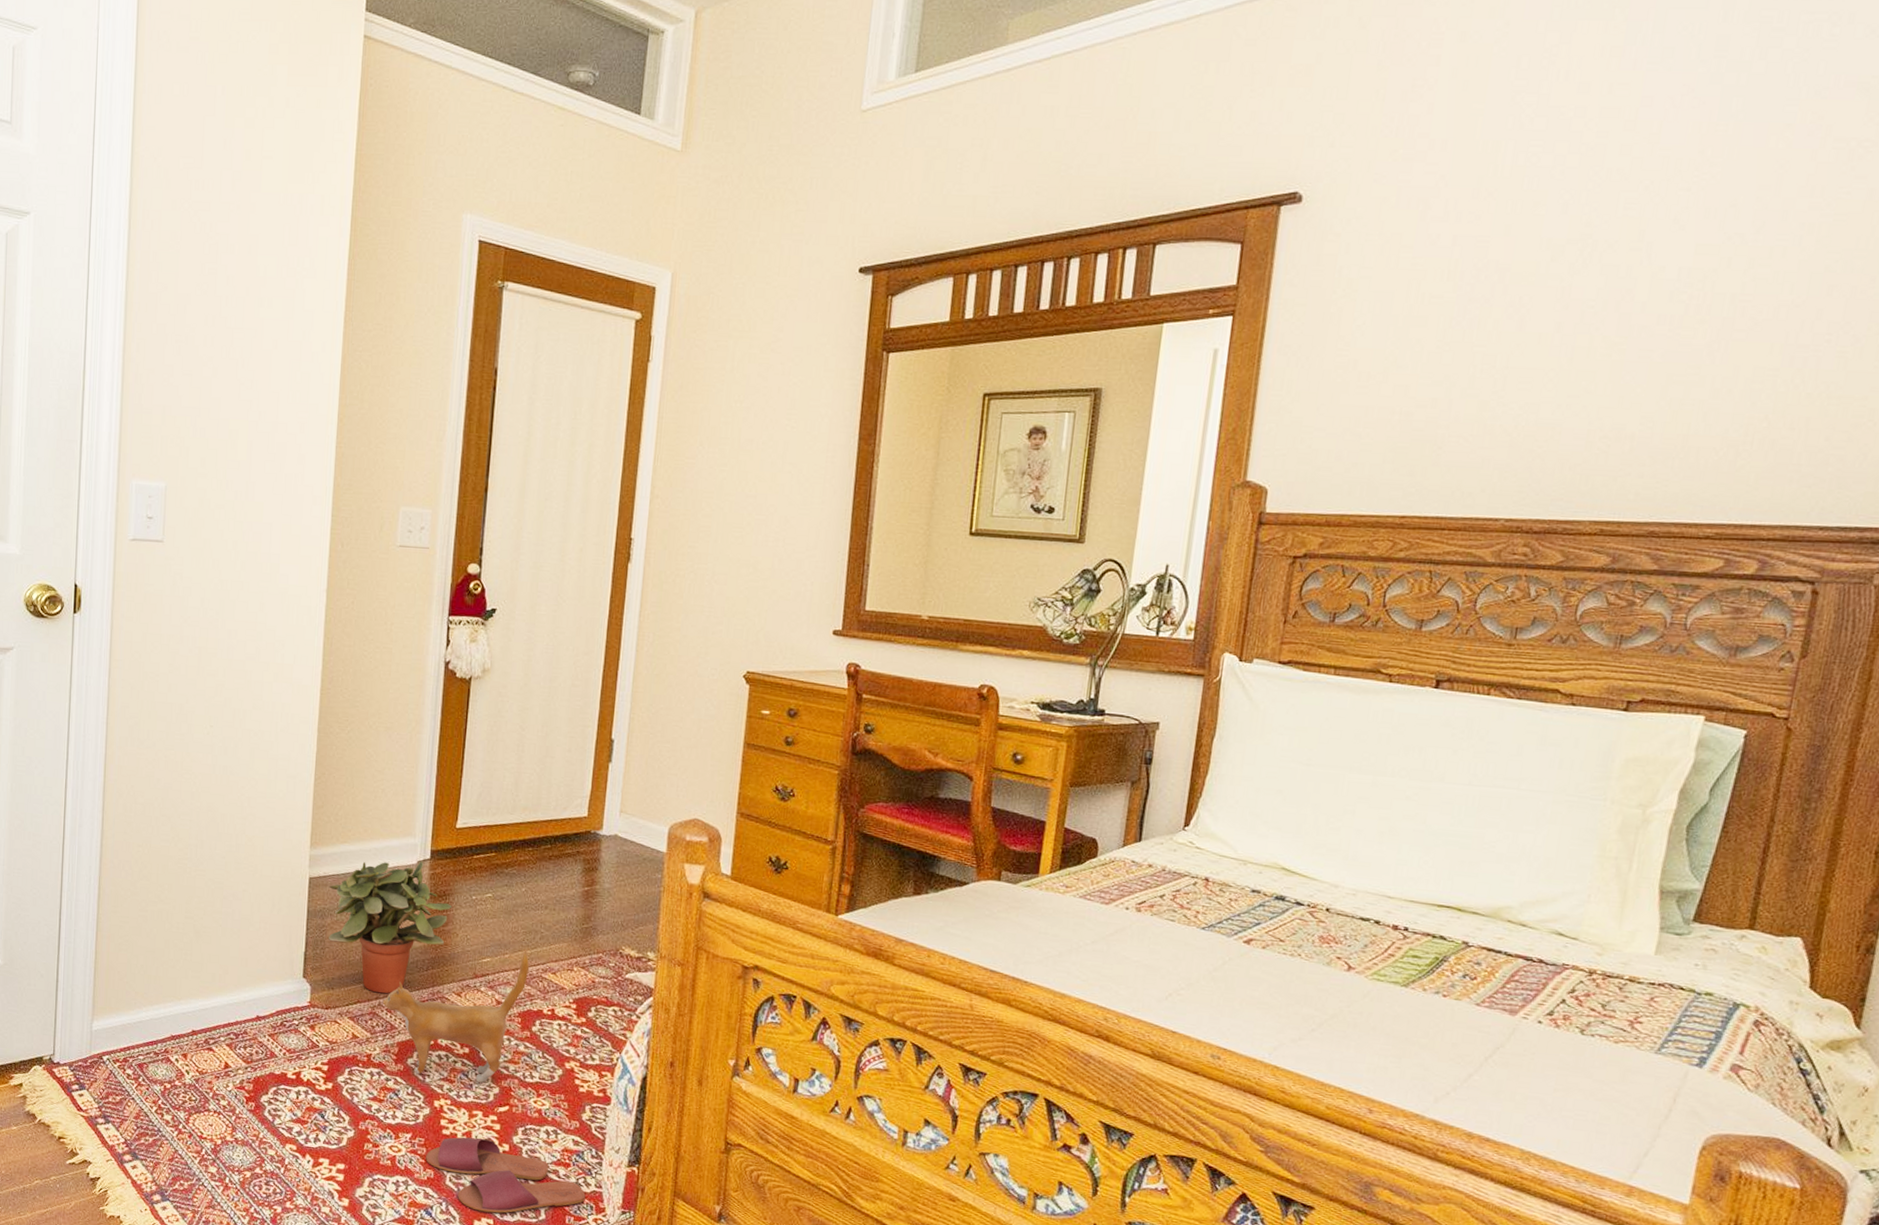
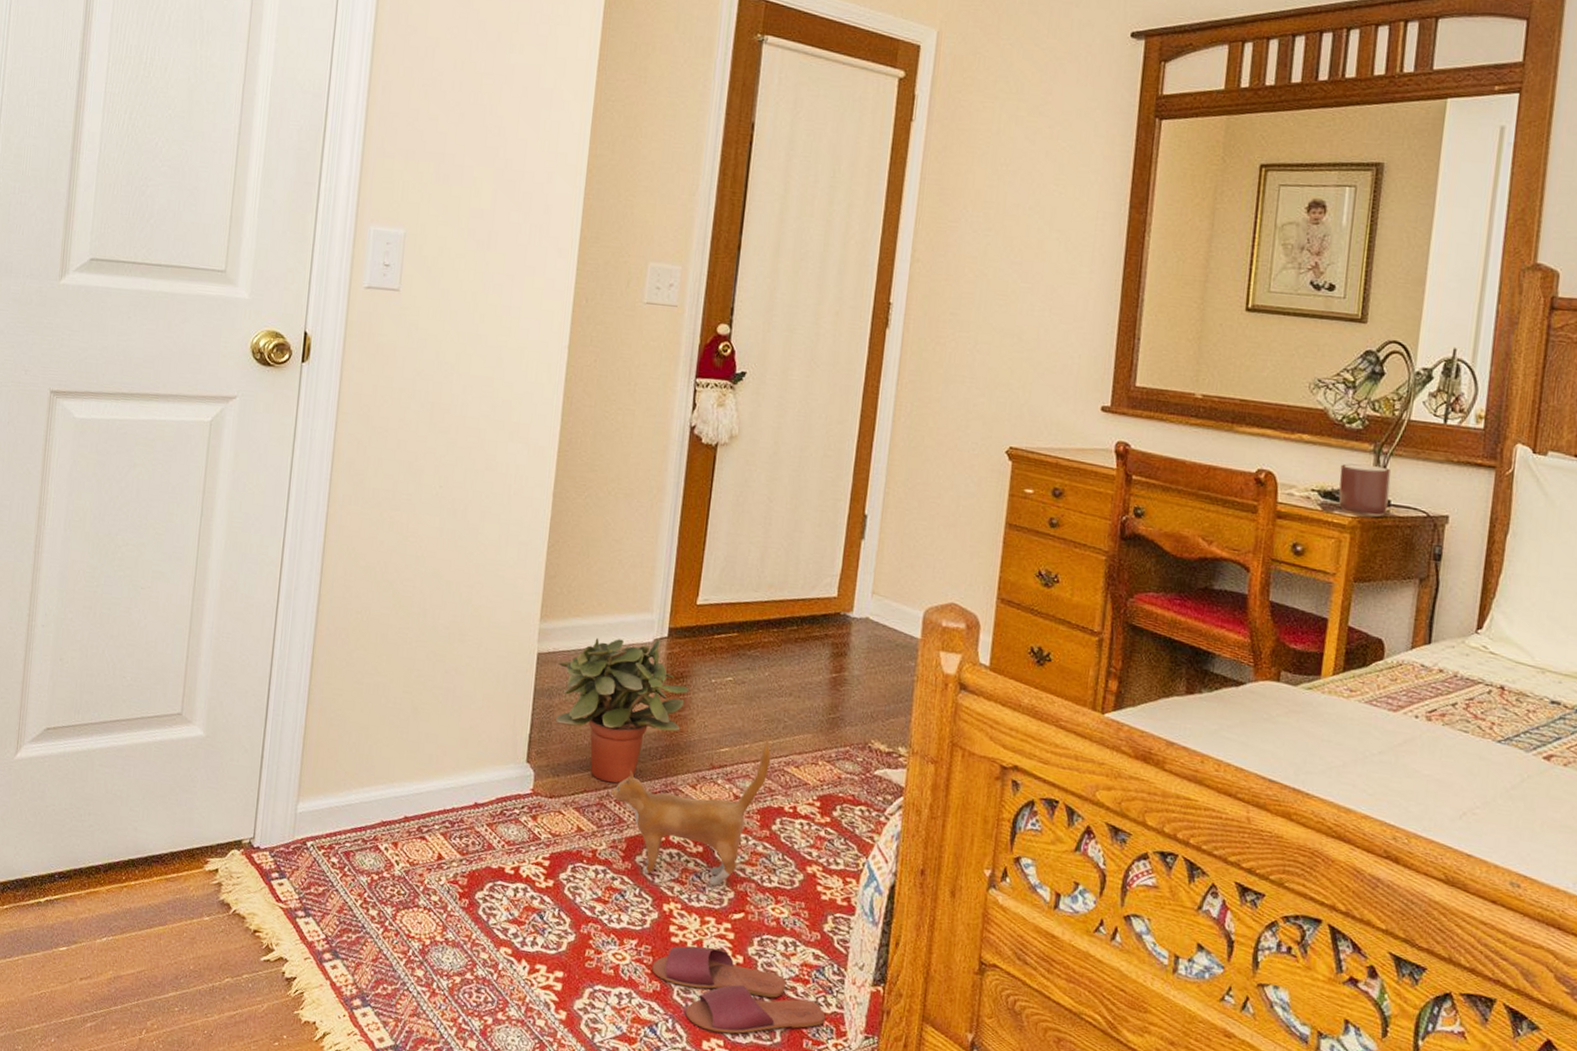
mug: none [1056,676,1106,727] -> present [1338,463,1391,518]

